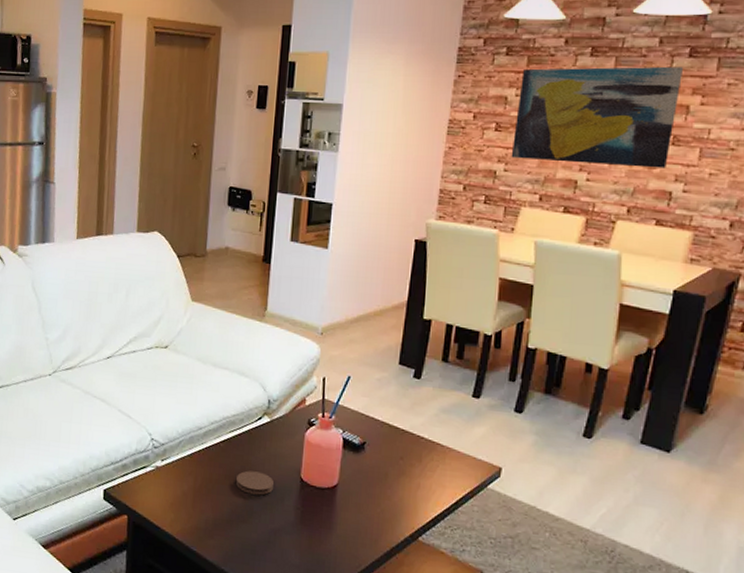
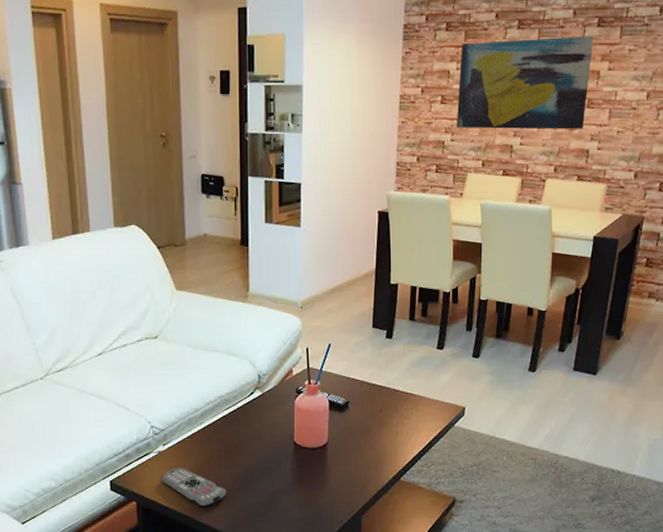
remote control: none [156,486,223,534] -> present [162,468,227,507]
coaster: present [236,470,274,495] -> none [236,442,270,463]

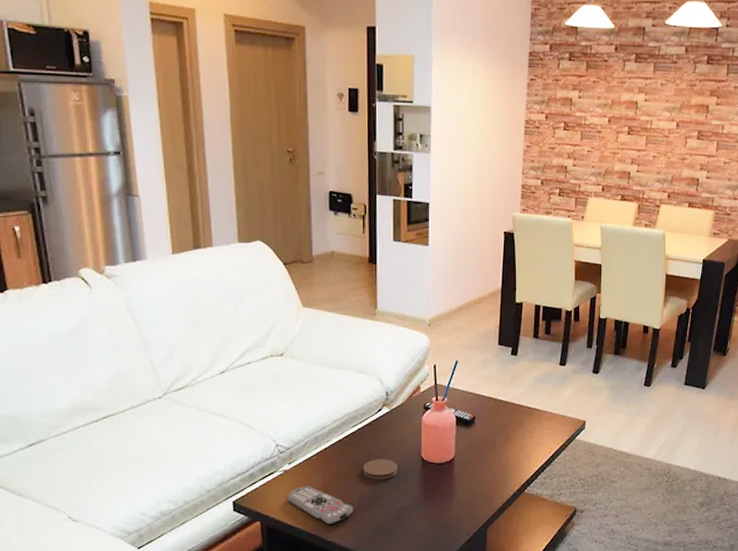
coaster: none [236,442,270,463] -> present [363,458,398,480]
wall art: present [456,36,594,130] -> none [578,71,704,159]

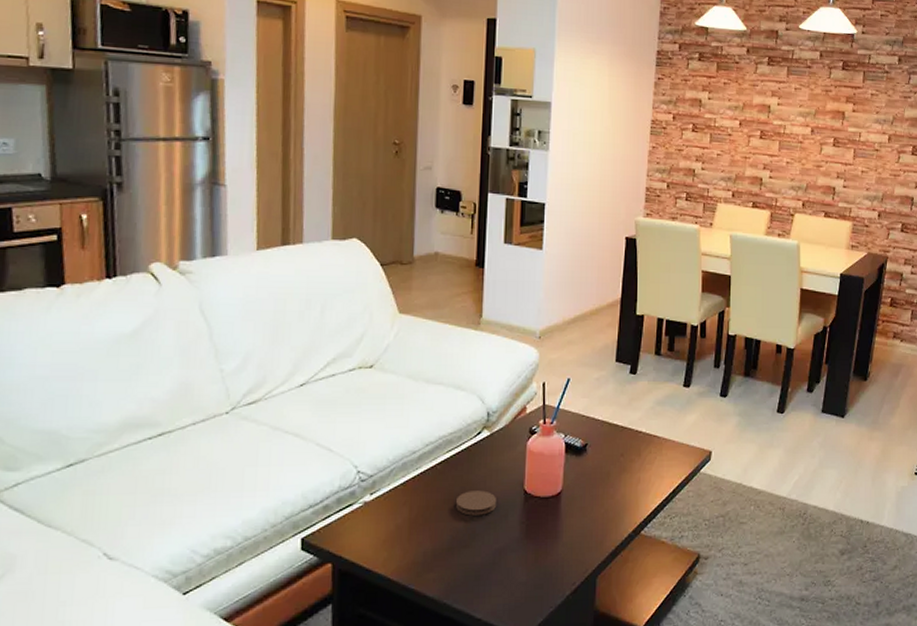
remote control: present [287,486,354,525] -> none [366,521,443,569]

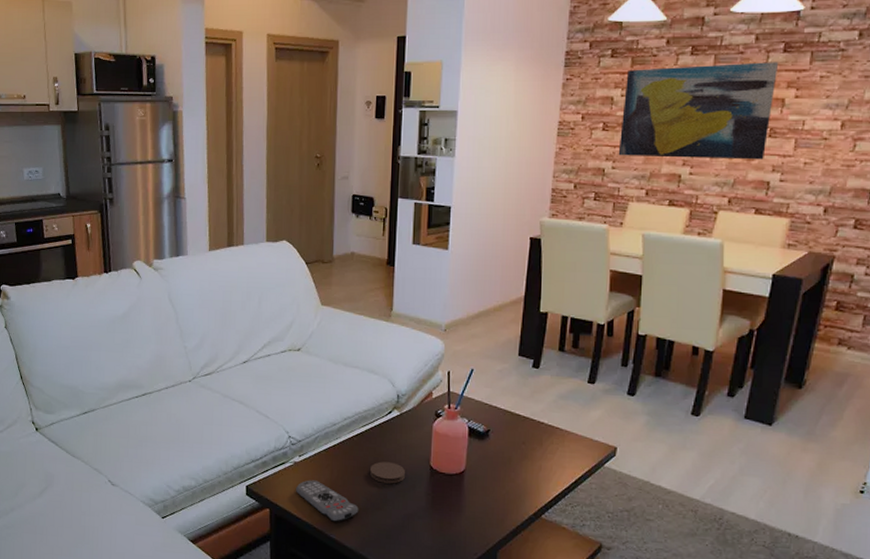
remote control: none [366,521,443,569] -> present [296,480,359,522]
wall art: none [707,74,839,167] -> present [618,62,779,160]

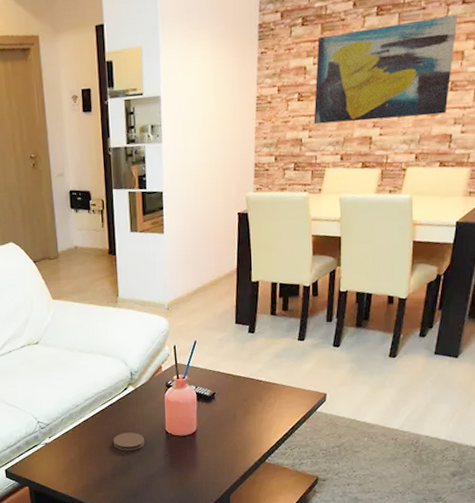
remote control: present [296,480,359,522] -> none [50,456,107,490]

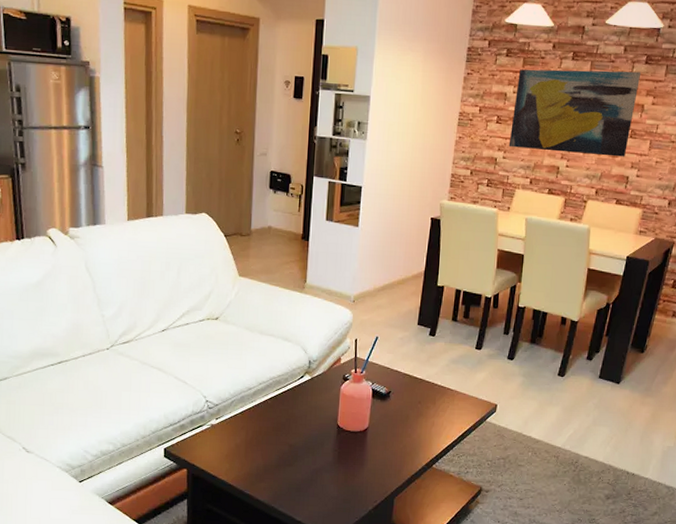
coaster: present [113,432,144,451] -> none [283,422,315,442]

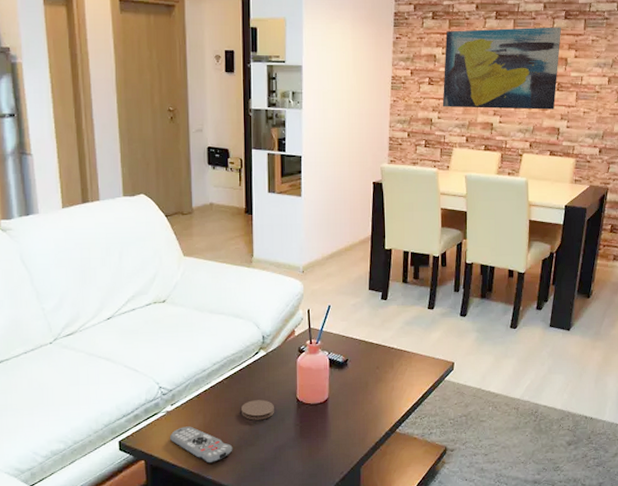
remote control: none [213,441,272,479] -> present [170,426,233,464]
coaster: none [283,422,315,442] -> present [241,400,274,420]

